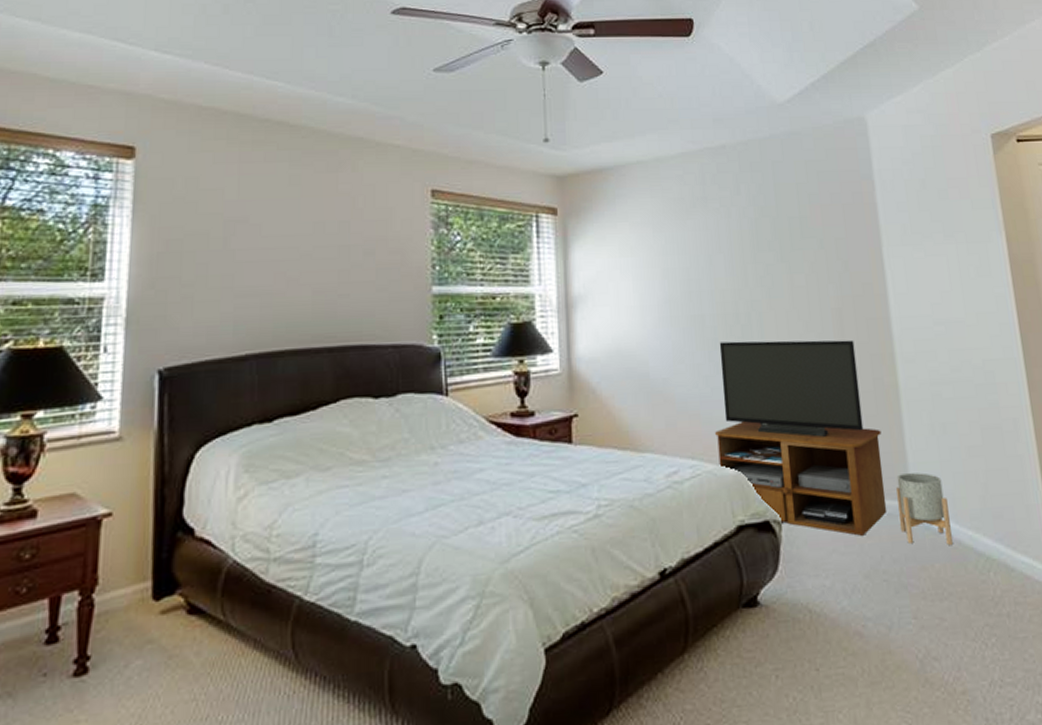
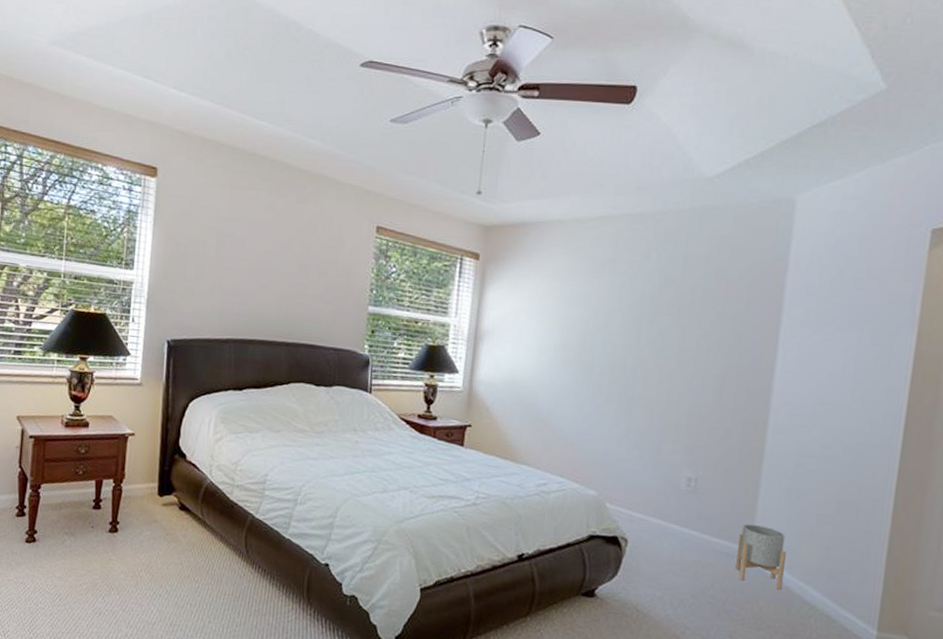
tv stand: present [715,340,887,536] -> none [583,387,738,565]

